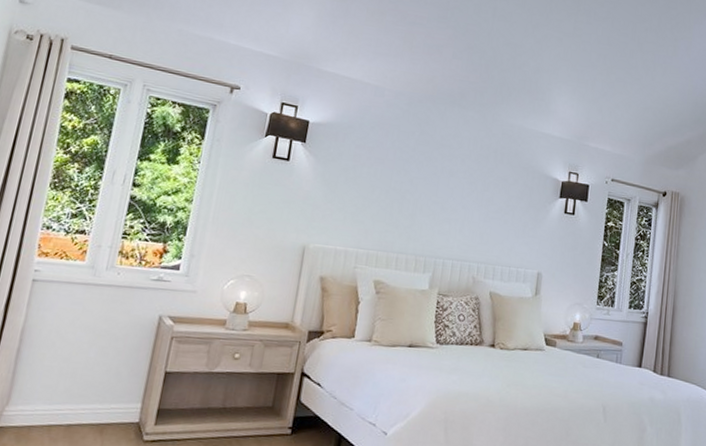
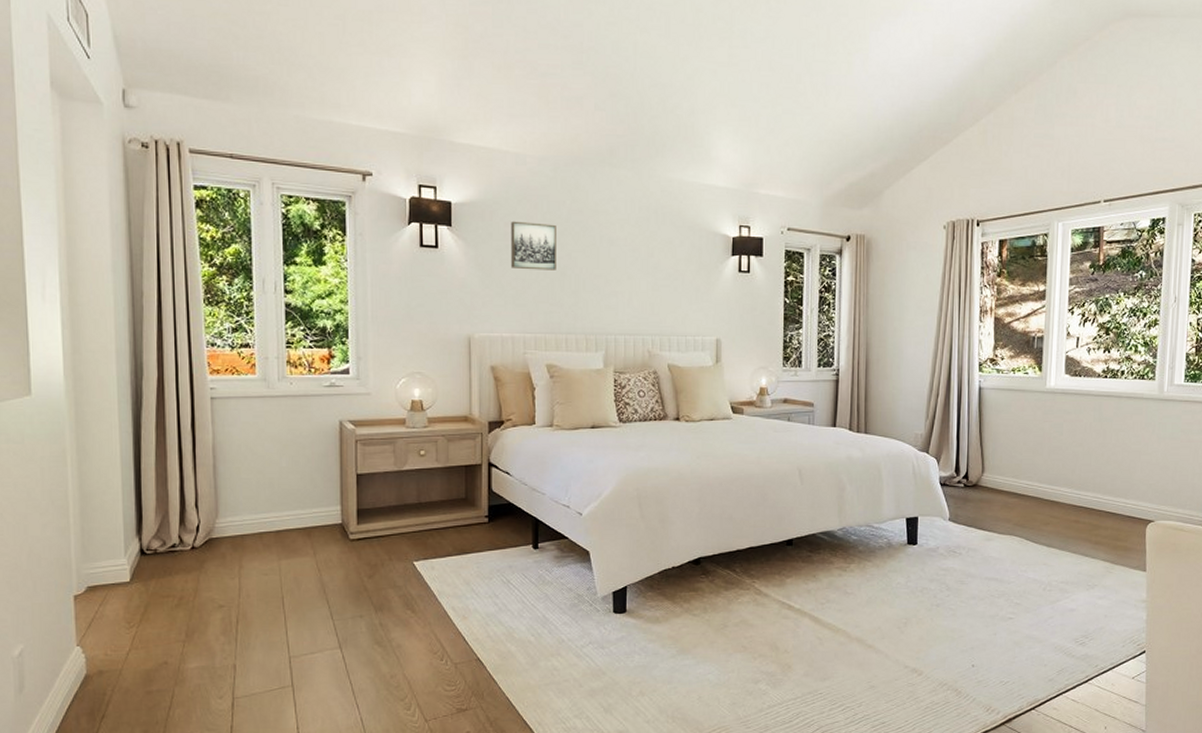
wall art: none [355,144,403,193] -> present [511,221,556,270]

